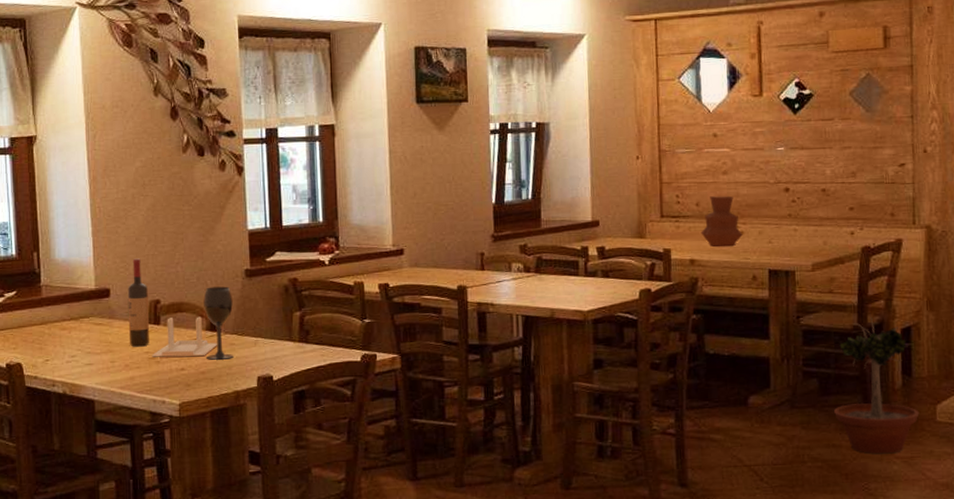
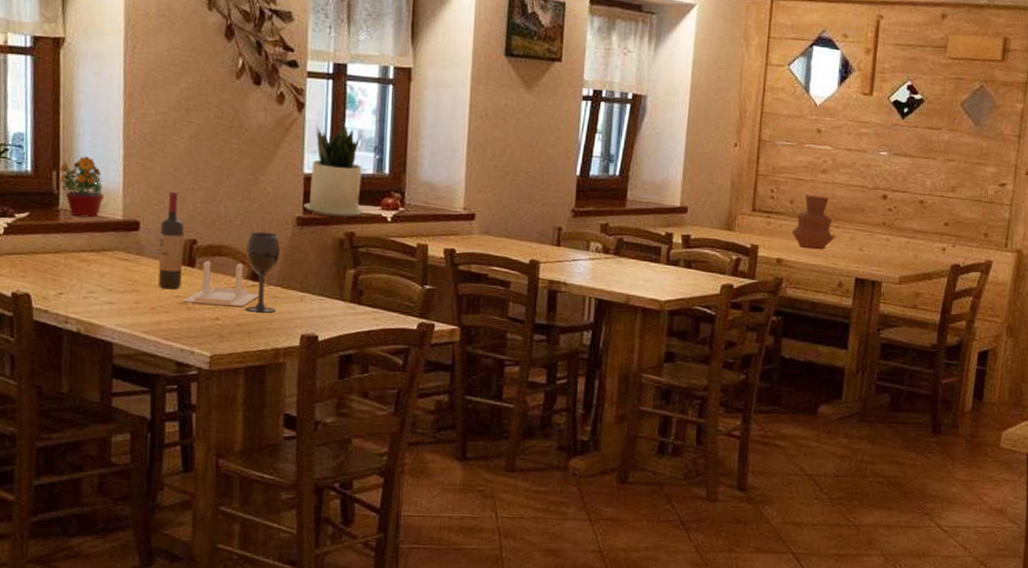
flowerpot: none [40,236,77,290] -> present [60,156,103,217]
planter: none [250,183,304,266] -> present [304,125,364,218]
potted tree: present [834,314,919,454] -> none [902,334,985,476]

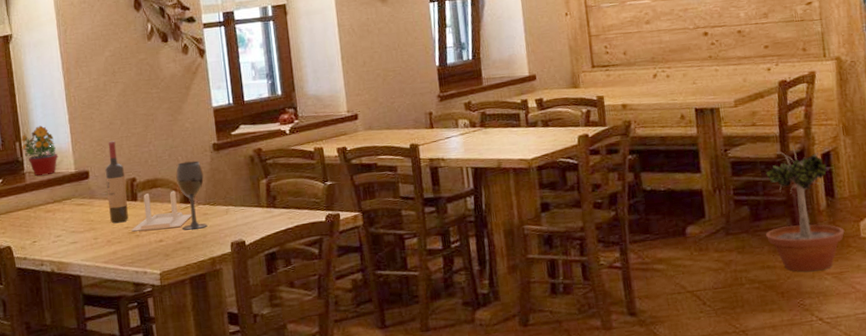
planter: present [304,125,364,218] -> none [217,62,266,140]
vase: present [791,195,834,250] -> none [630,43,669,92]
potted tree: none [902,334,985,476] -> present [765,142,845,272]

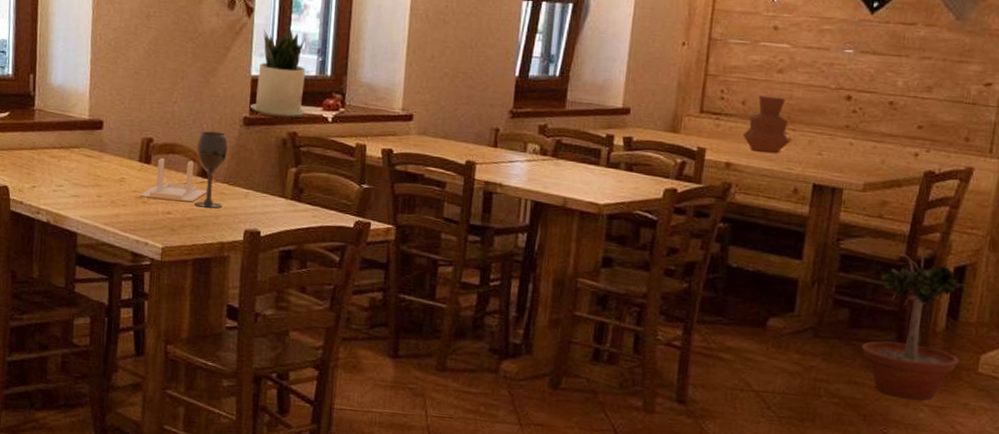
flowerpot: present [21,125,58,176] -> none [36,60,73,116]
wine bottle: present [105,140,129,223] -> none [117,92,142,184]
planter: none [217,62,266,140] -> present [250,29,306,118]
vase: none [630,43,669,92] -> present [742,95,790,154]

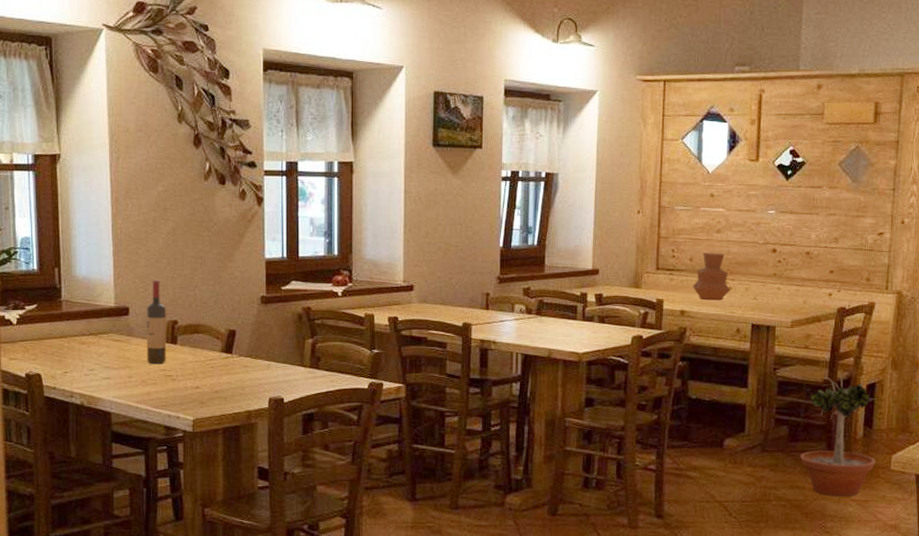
wine bottle: none [117,92,142,184] -> present [146,280,166,363]
napkin holder: present [138,158,208,203] -> none [167,338,233,377]
wine glass: present [194,131,228,208] -> none [220,311,248,380]
planter: present [250,29,306,118] -> none [267,216,318,295]

